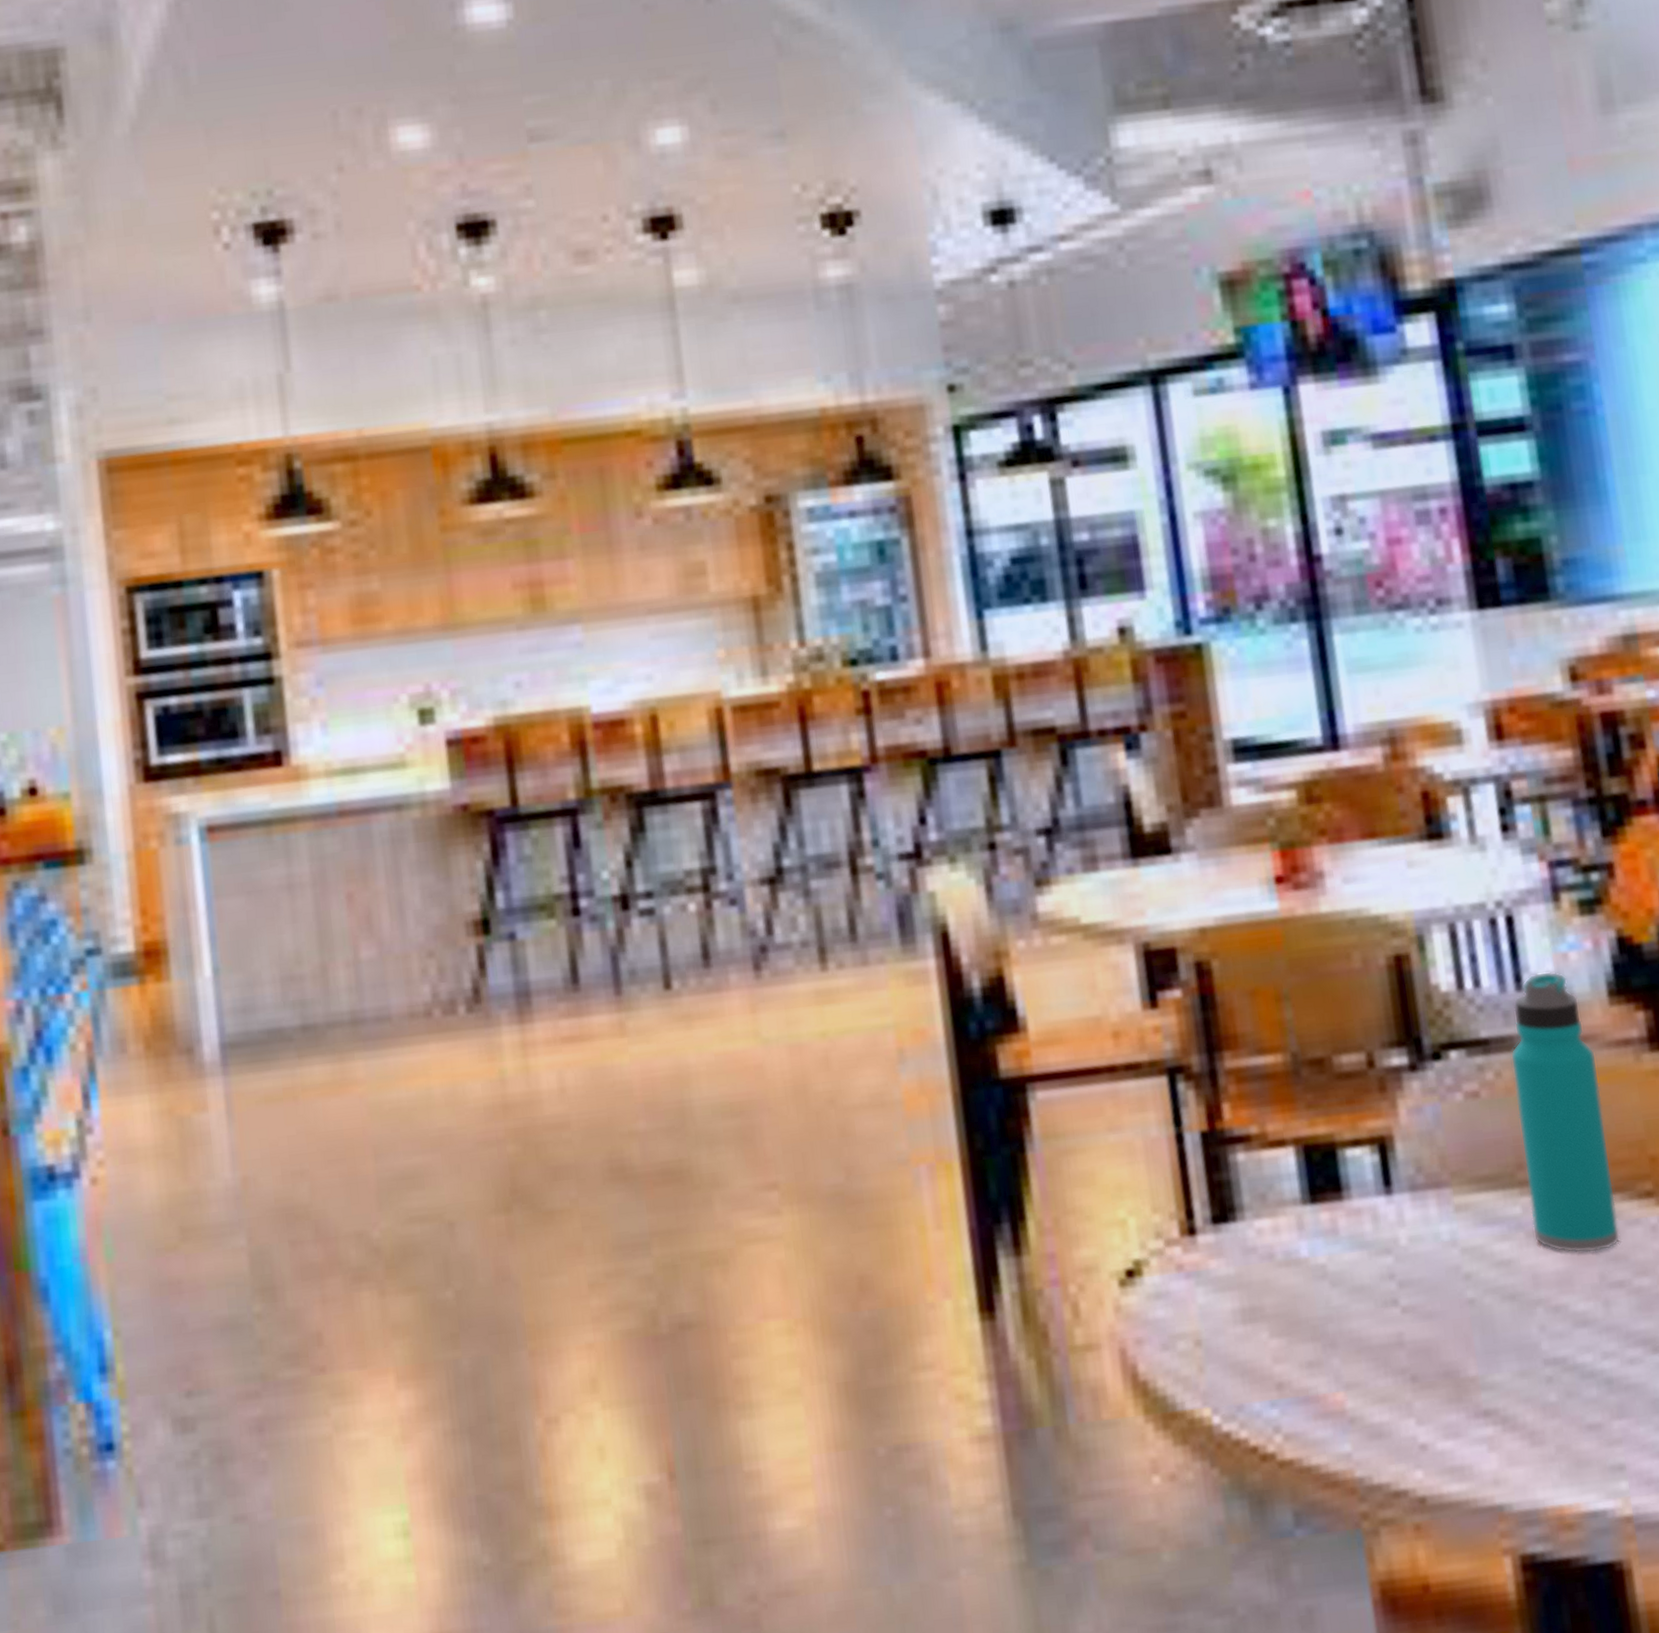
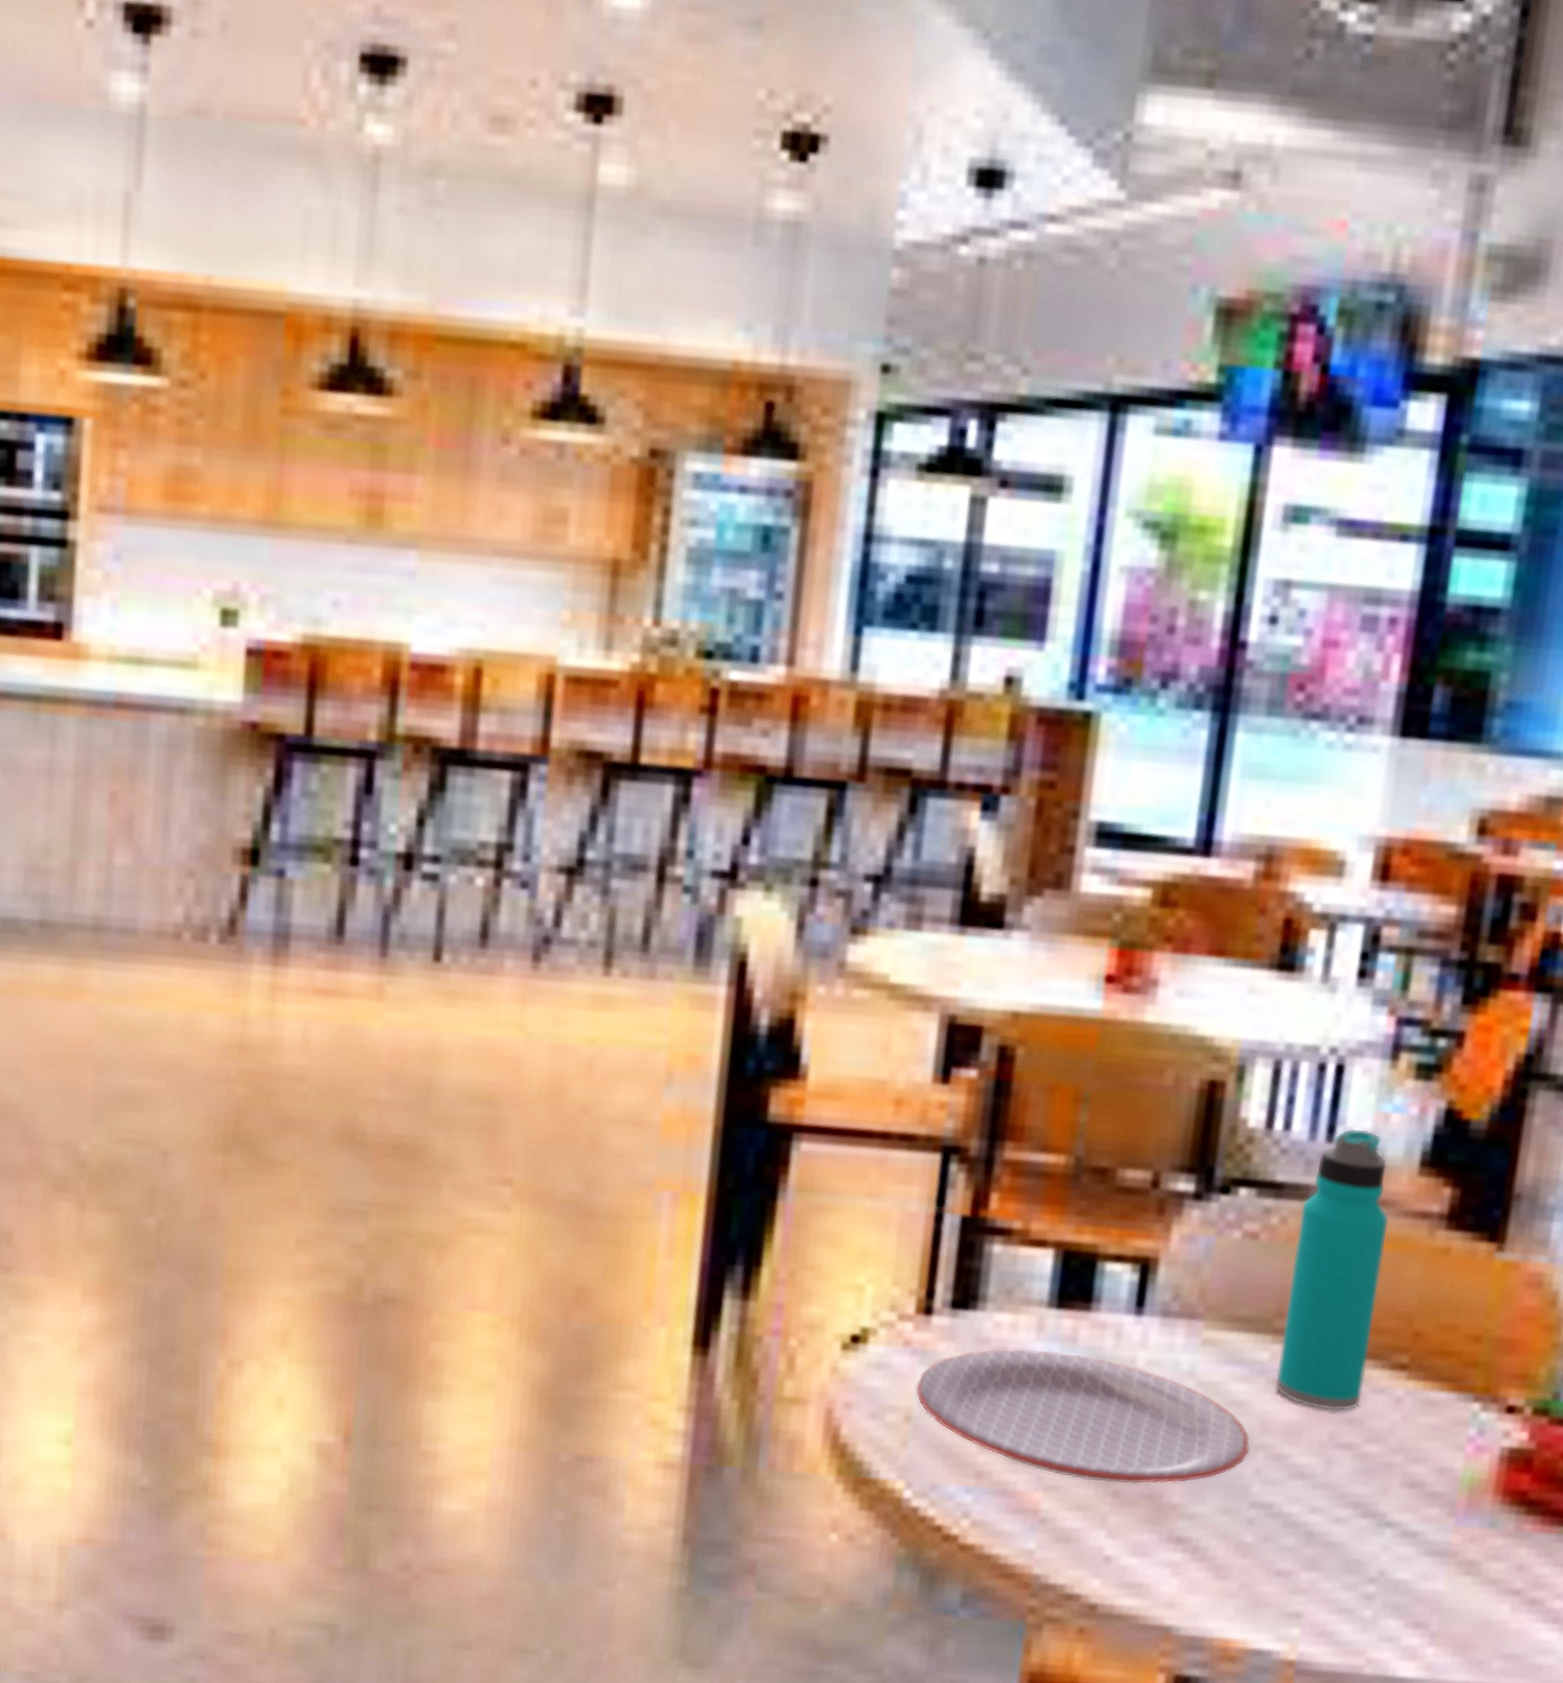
plate: none [1198,1245,1530,1371] -> present [915,1349,1251,1484]

